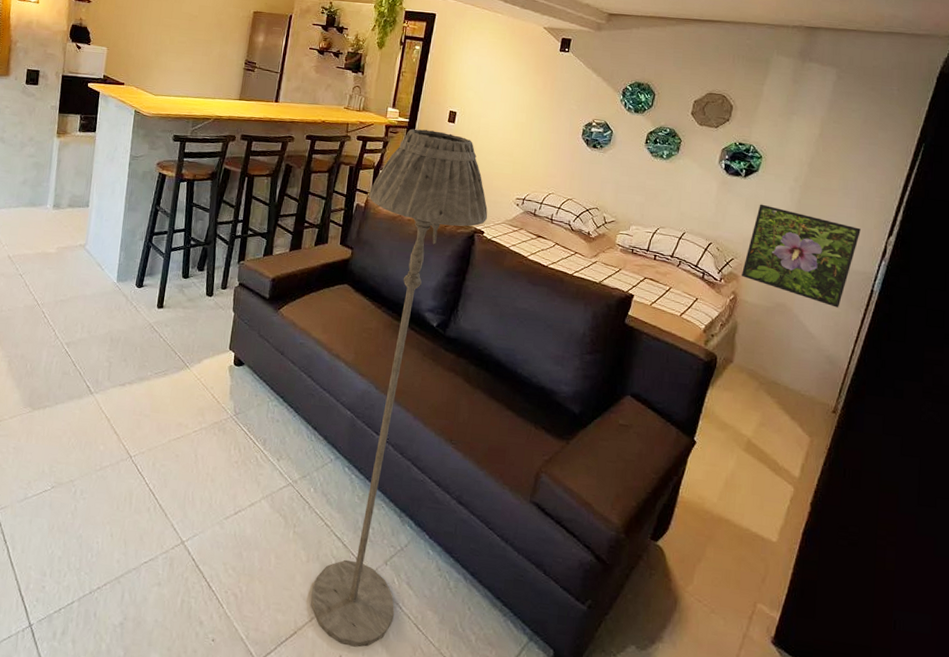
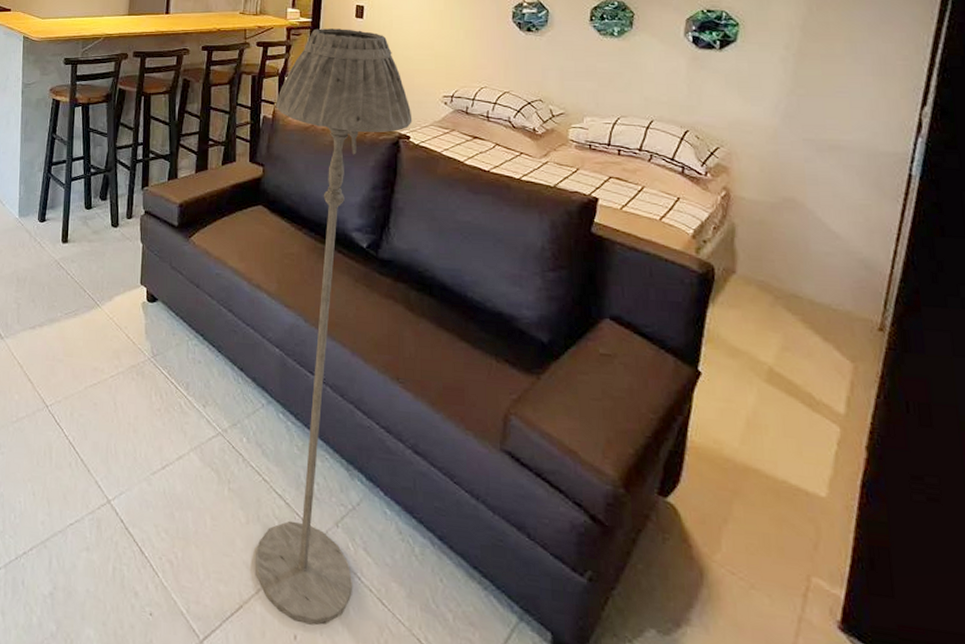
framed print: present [741,204,861,308] -> none [731,79,883,199]

